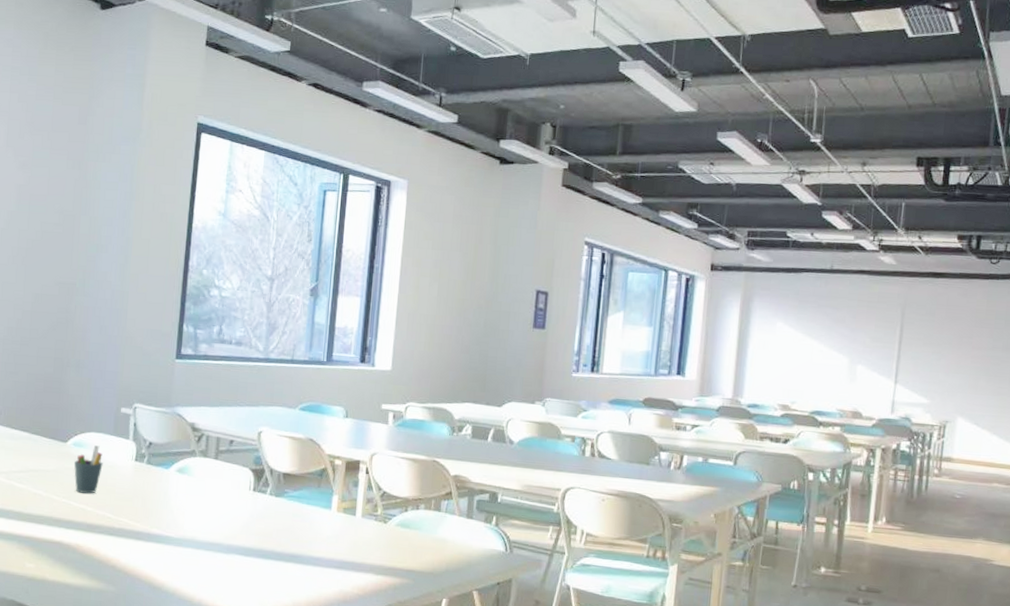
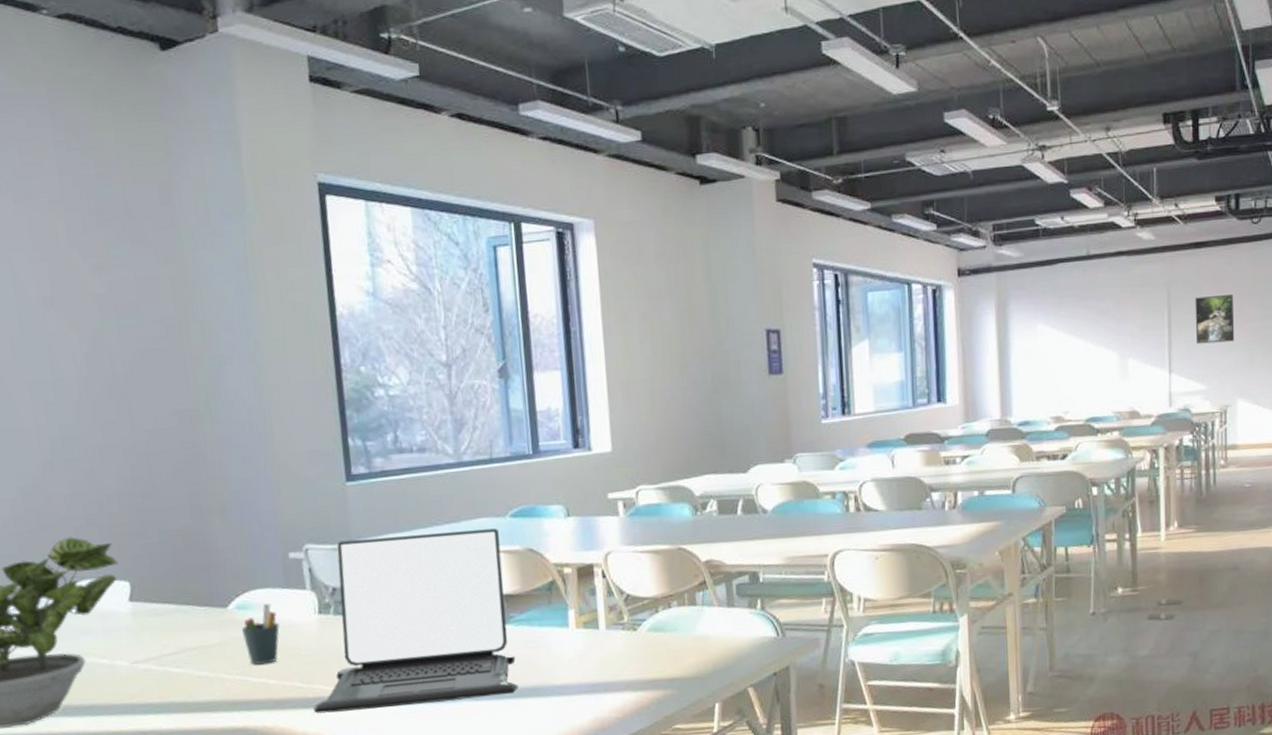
laptop: none [116,405,288,557] -> present [312,528,519,714]
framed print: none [923,321,965,365] -> present [1195,295,1235,344]

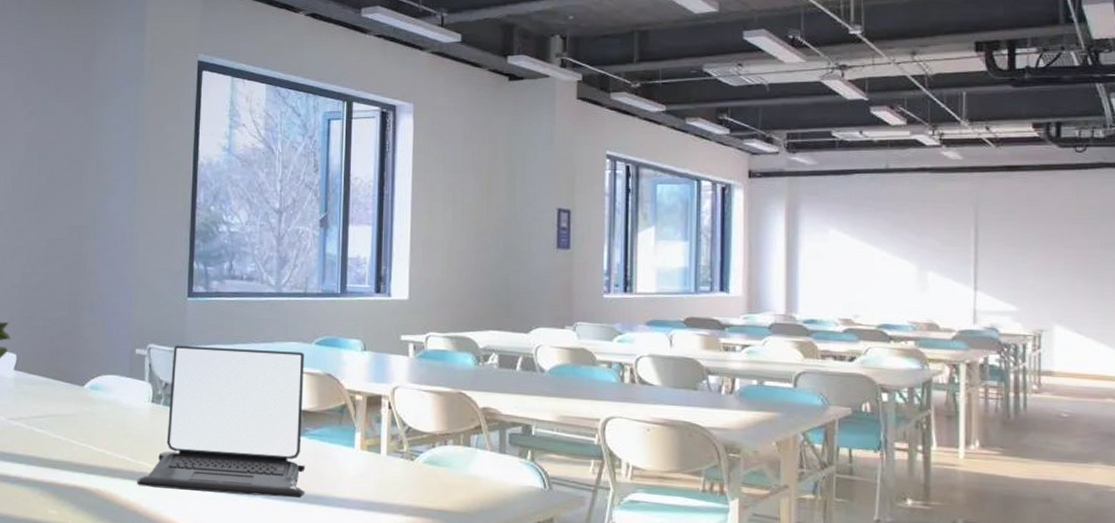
pen holder: present [241,604,280,665] -> none [91,388,120,437]
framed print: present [1195,295,1235,344] -> none [1006,219,1053,266]

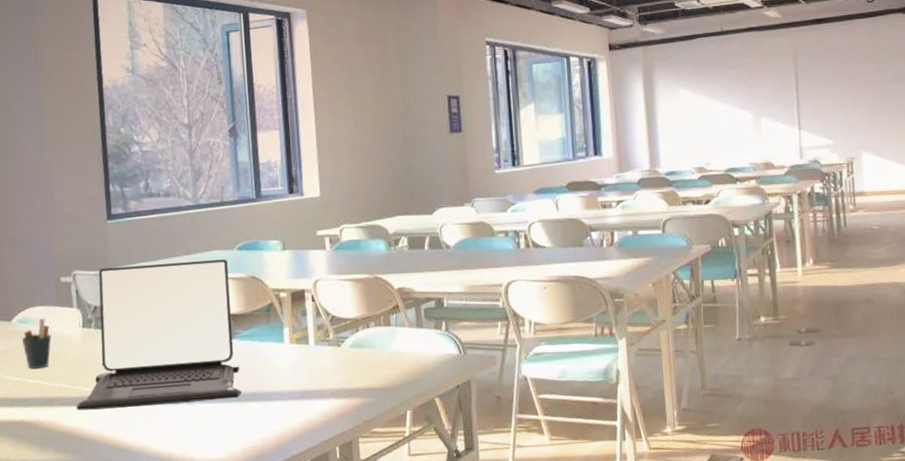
pen holder: none [91,388,120,437] -> present [21,319,51,369]

